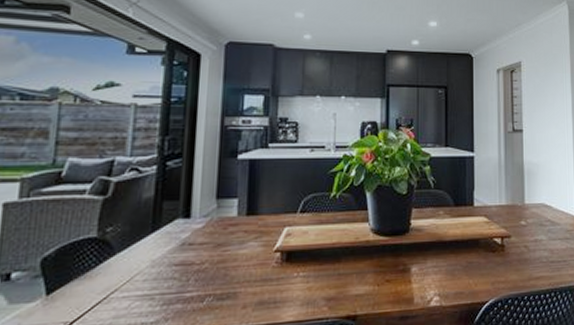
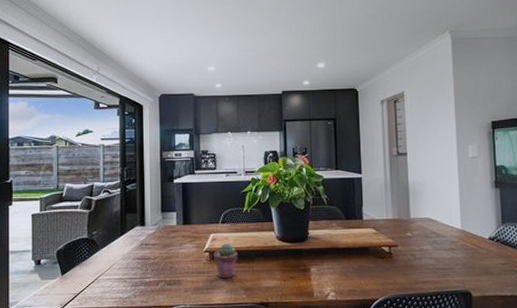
potted succulent: none [287,238,320,288] -> present [214,243,238,279]

